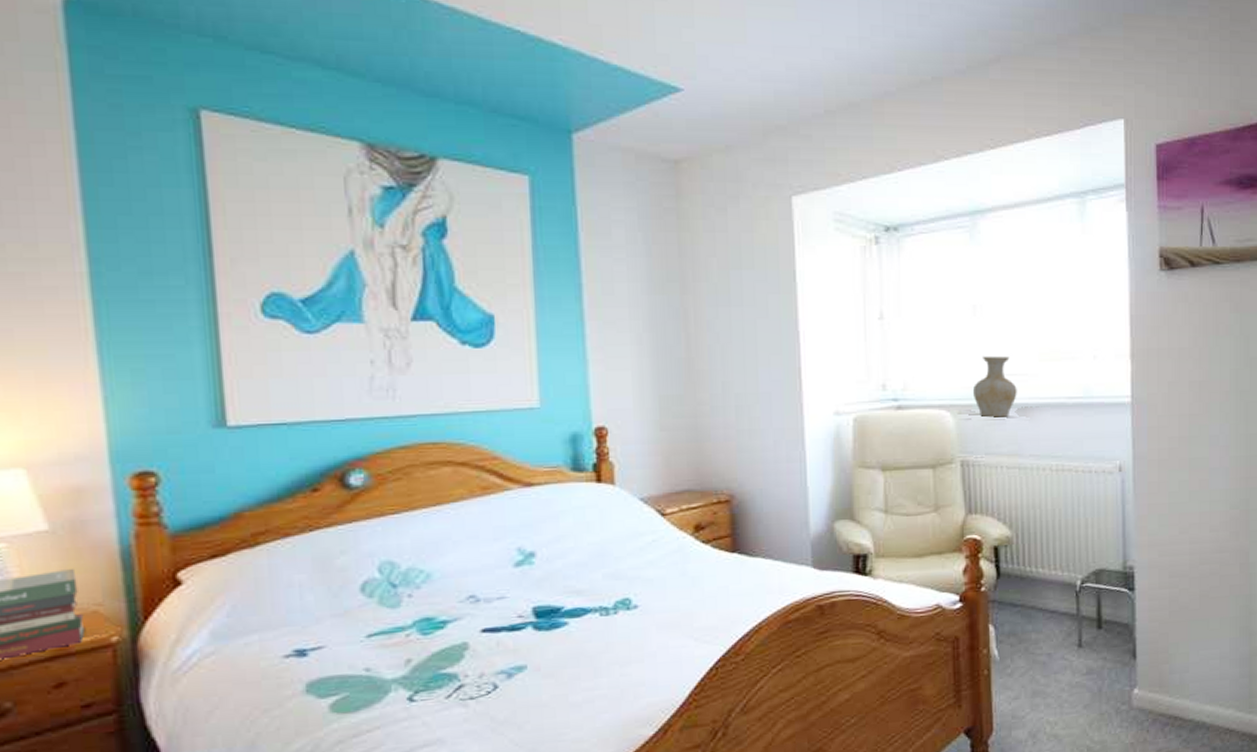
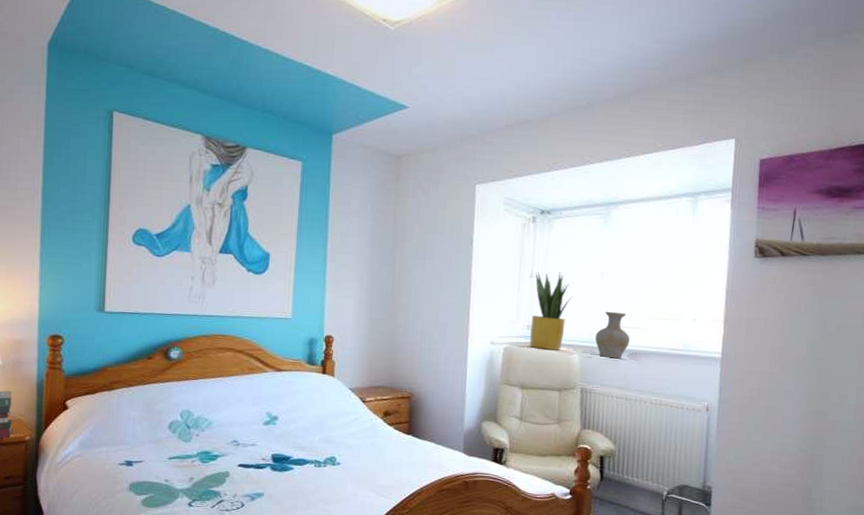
planter: none [887,308,938,415] -> present [529,271,573,350]

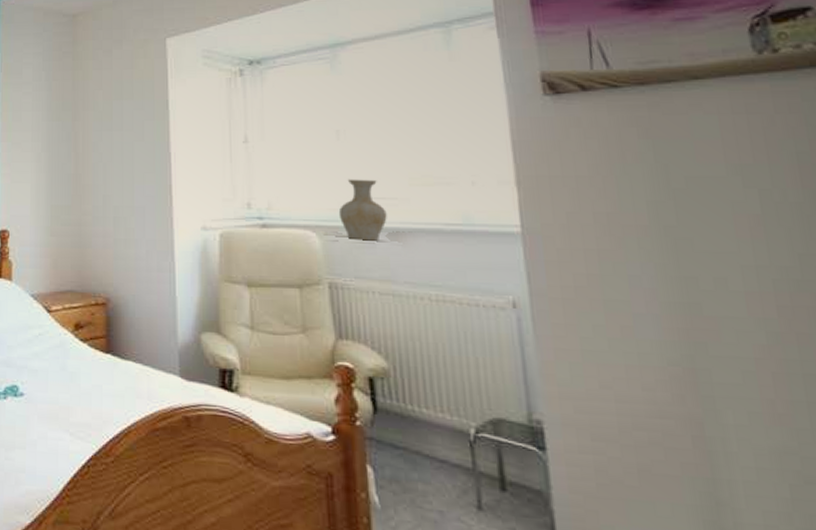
planter: present [529,271,573,350] -> none [251,133,302,233]

